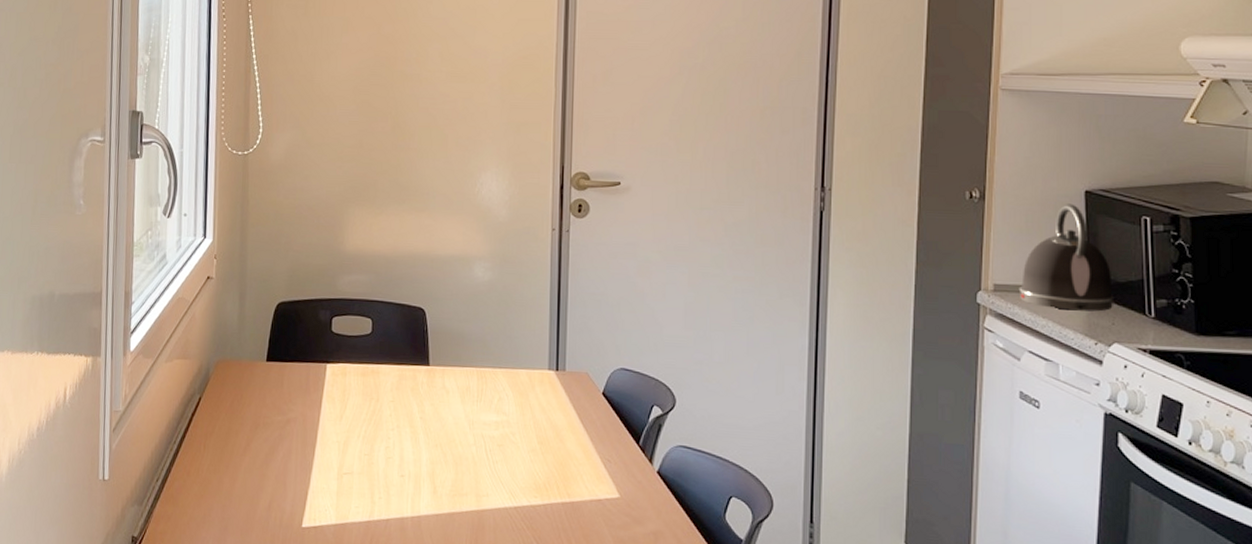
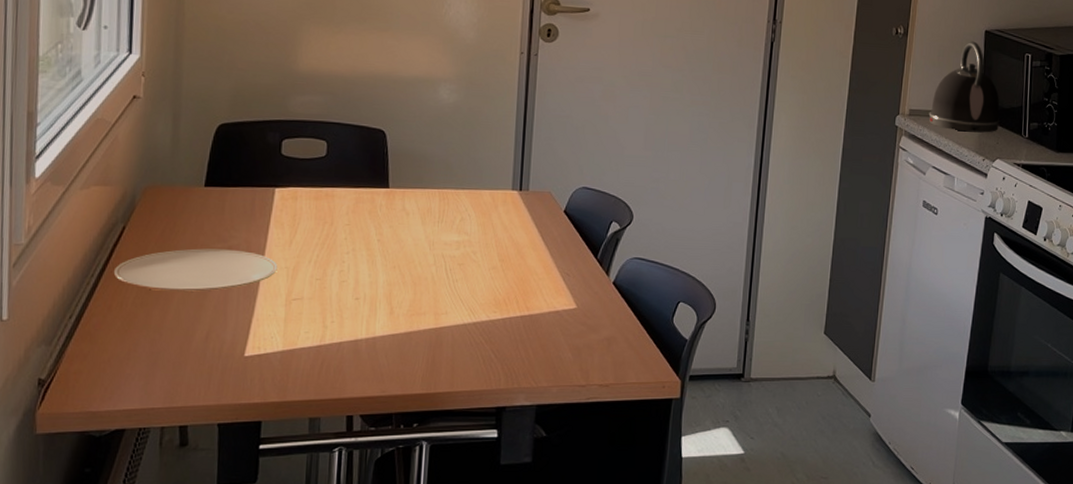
plate: none [192,420,330,462] -> present [114,248,278,292]

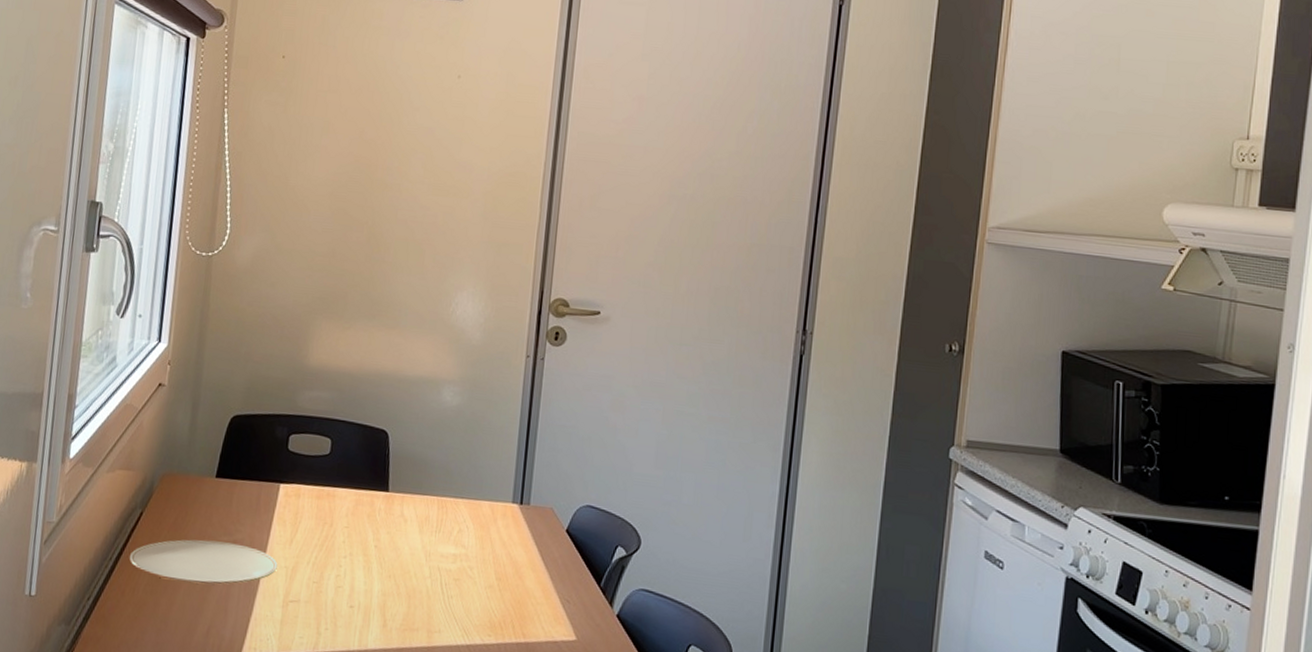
kettle: present [928,41,1000,133] -> none [991,363,1083,474]

